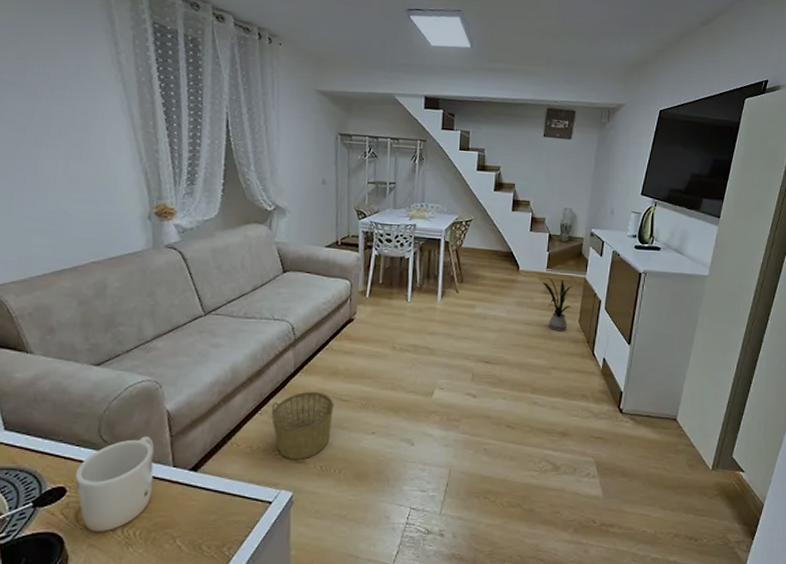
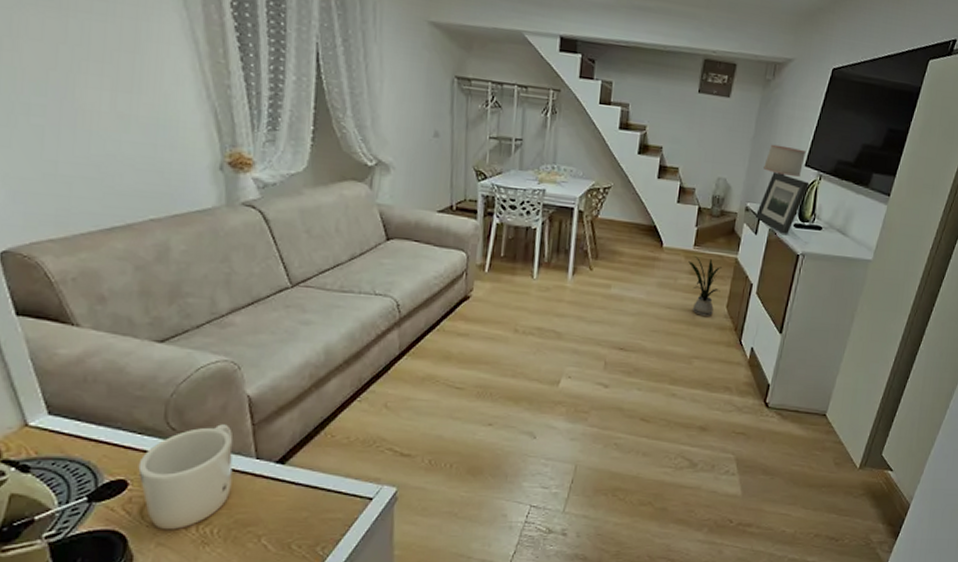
basket: present [271,391,334,460] -> none [371,377,446,453]
picture frame: none [599,201,647,255] -> present [755,172,810,234]
table lamp: none [604,177,641,204] -> present [763,144,806,177]

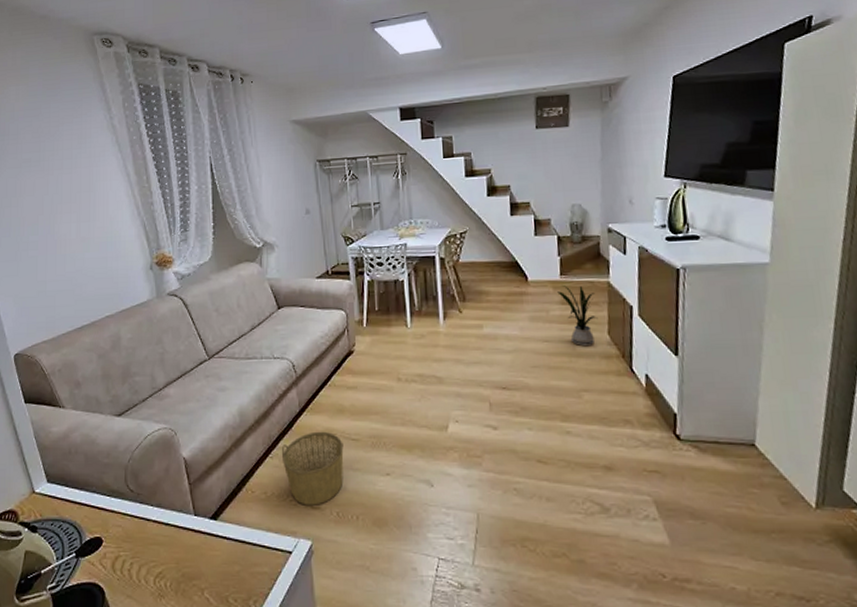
mug: present [138,424,234,530] -> none [109,485,177,583]
basket: none [371,377,446,453] -> present [281,431,344,505]
picture frame: present [755,172,810,234] -> none [619,188,675,250]
table lamp: present [763,144,806,177] -> none [618,161,663,191]

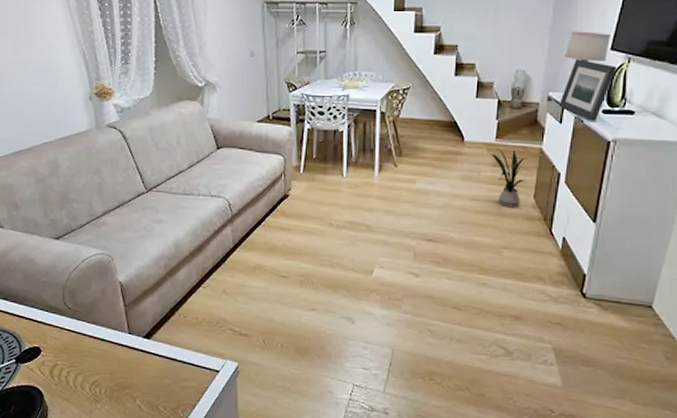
basket: present [281,431,344,505] -> none [213,266,273,333]
table lamp: none [618,161,663,191] -> present [565,31,610,62]
picture frame: none [619,188,675,250] -> present [558,59,618,121]

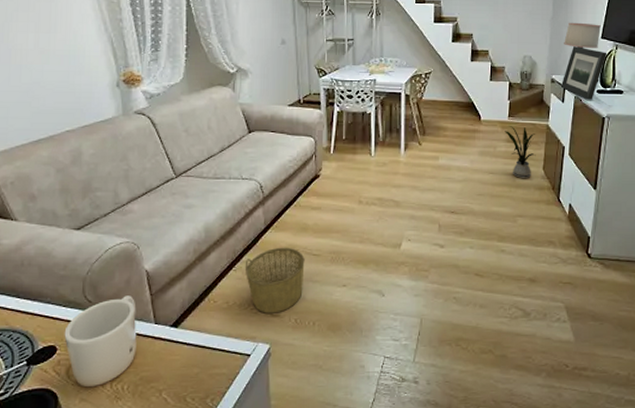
mug: none [47,305,112,389] -> present [64,296,137,388]
basket: none [213,266,273,333] -> present [244,247,305,313]

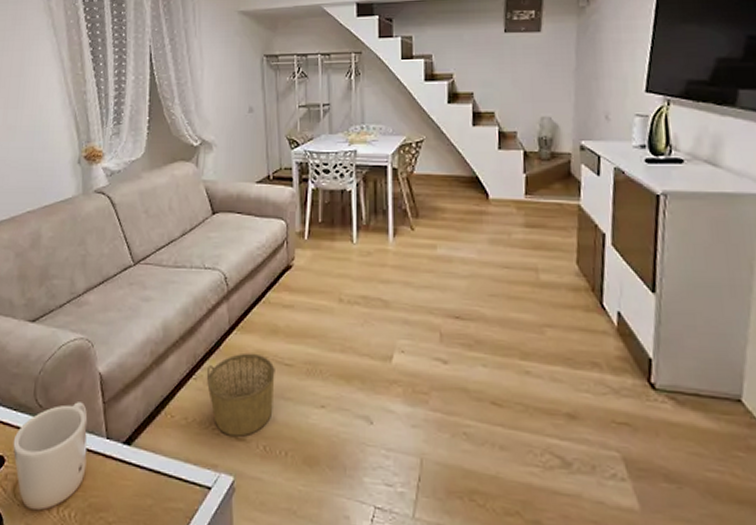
house plant: present [505,126,536,179] -> none [521,206,566,276]
picture frame: present [560,46,608,100] -> none [593,103,656,172]
table lamp: present [564,22,600,49] -> none [594,73,644,106]

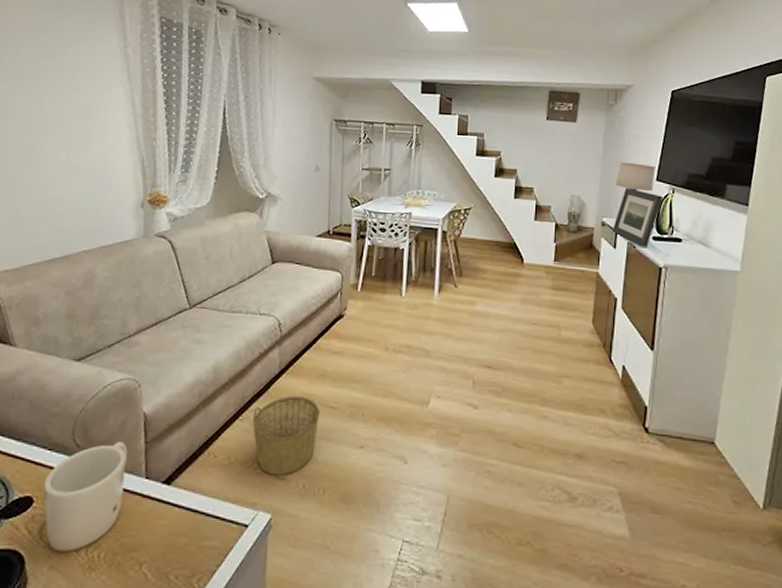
picture frame: none [593,103,656,172] -> present [612,188,664,247]
table lamp: none [594,73,644,106] -> present [615,162,655,191]

